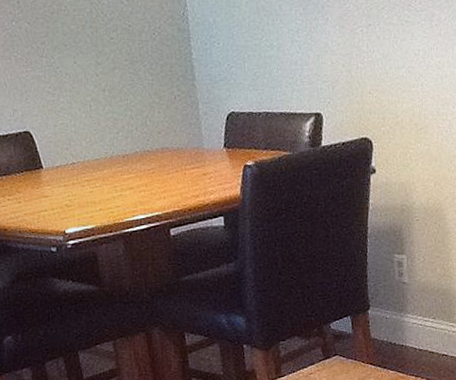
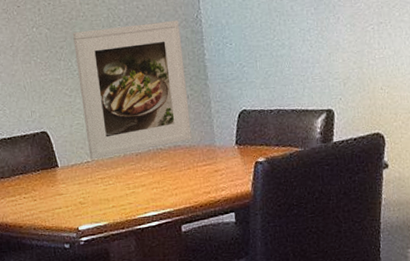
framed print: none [54,17,180,161] -> present [73,20,192,160]

